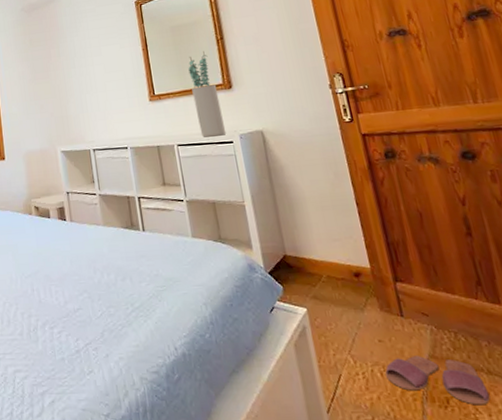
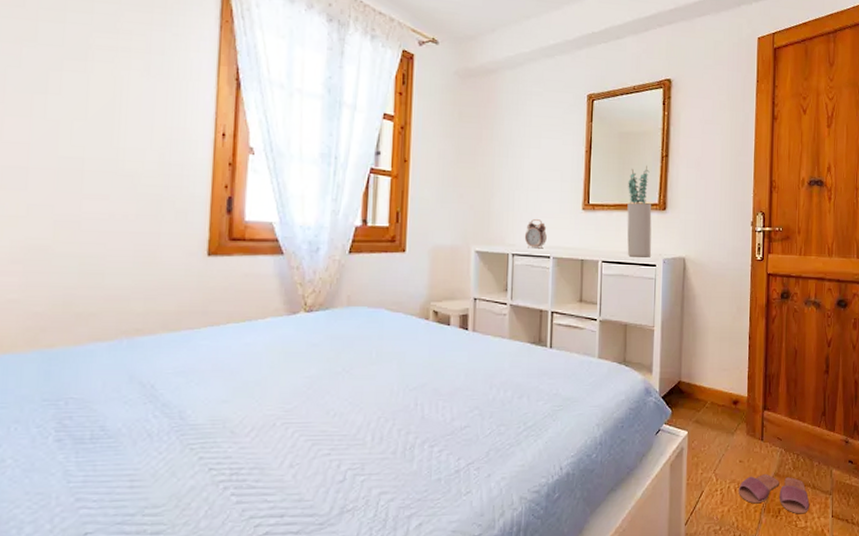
alarm clock: none [101,116,122,143] -> present [524,219,547,249]

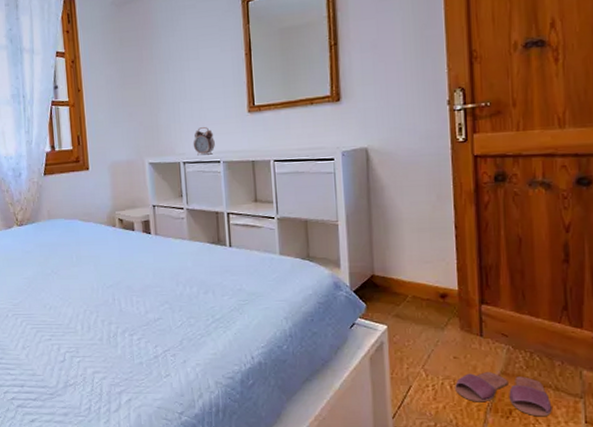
vase: present [627,165,652,257] -> none [294,57,328,153]

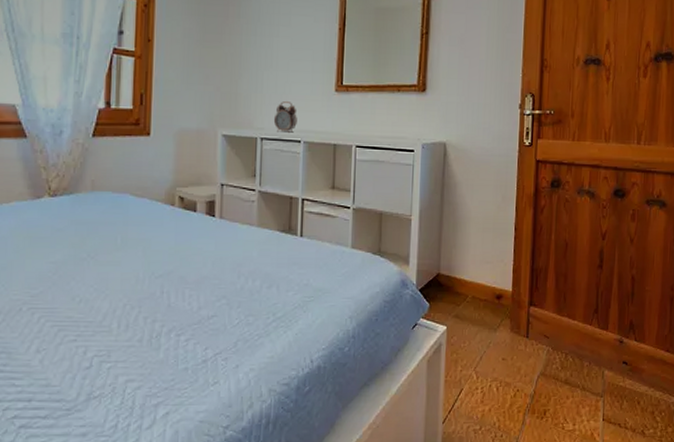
slippers: present [455,372,552,417] -> none [501,373,579,416]

